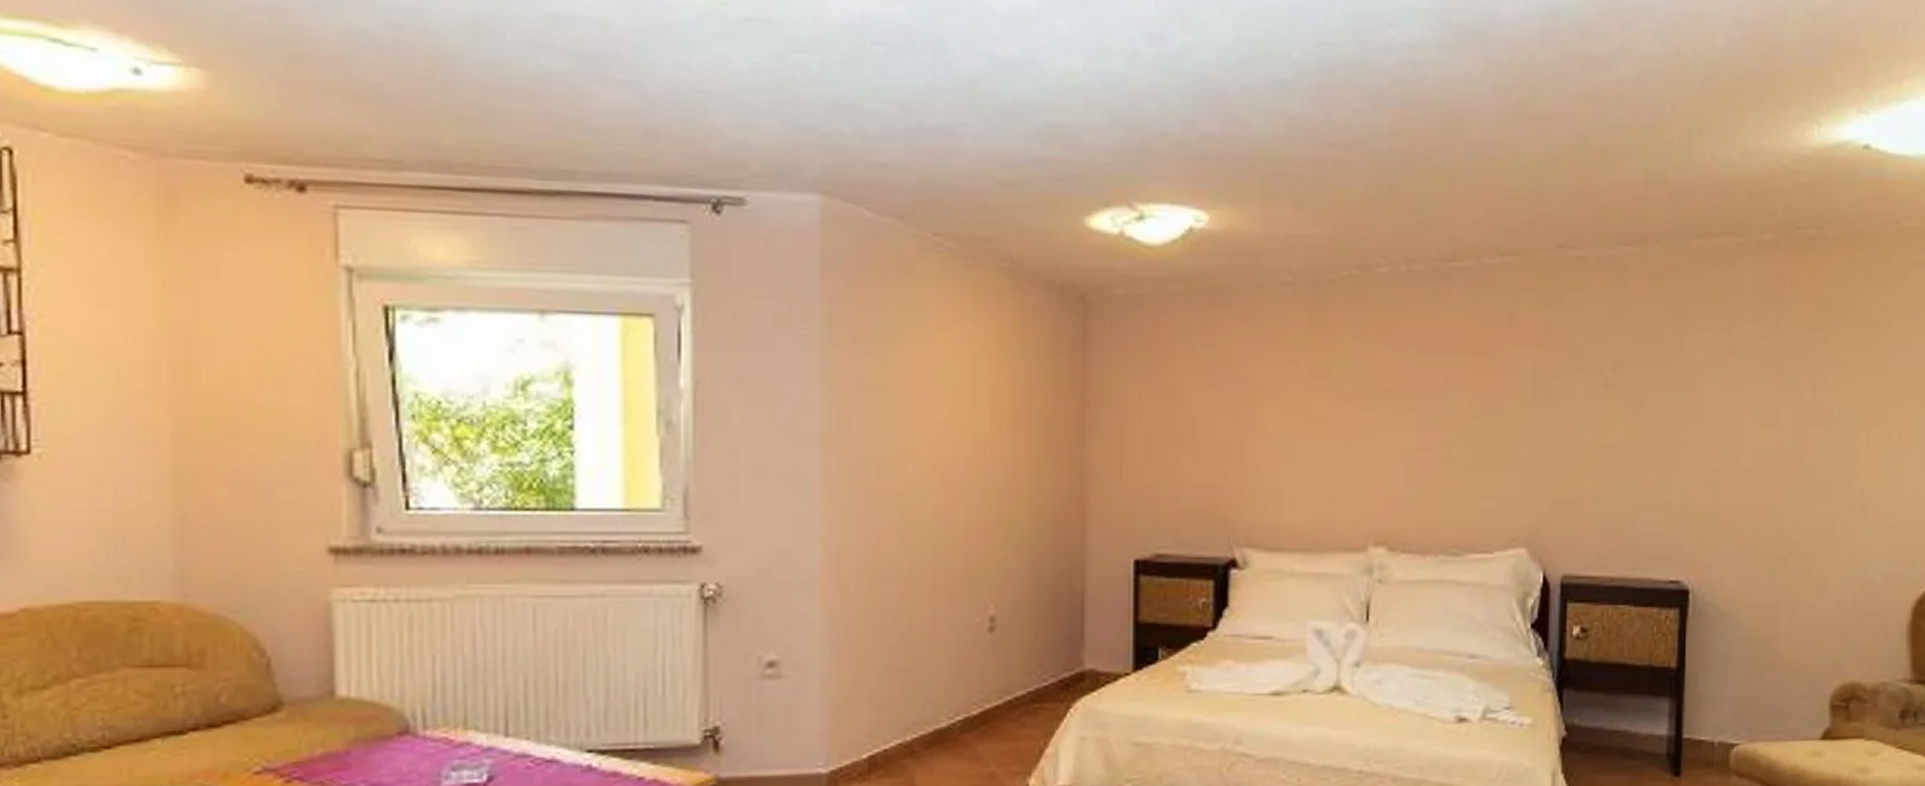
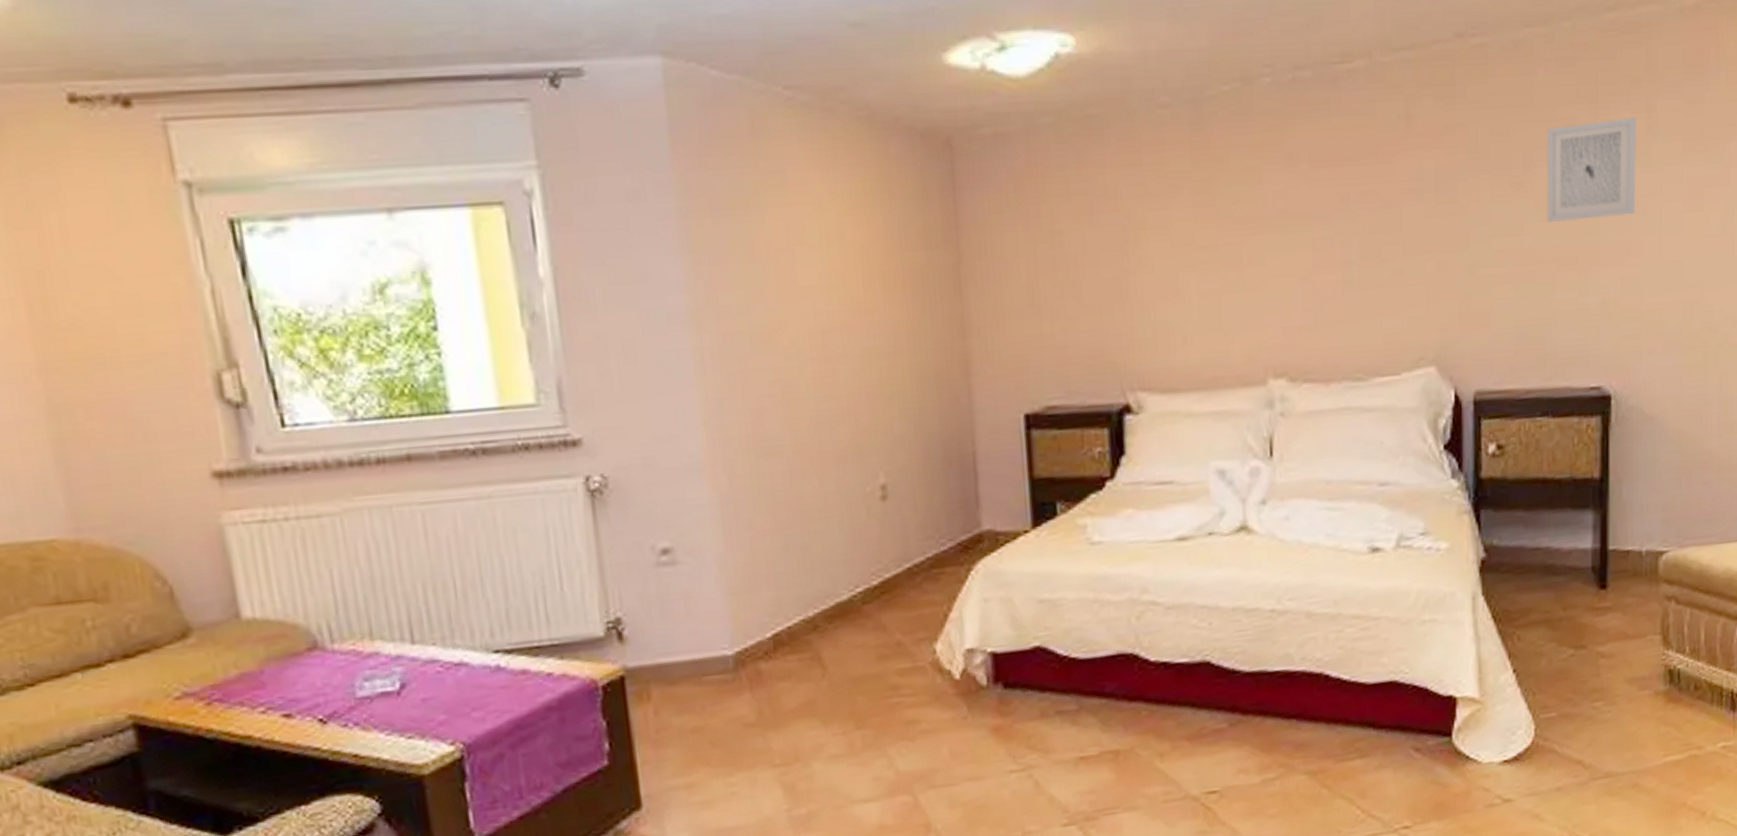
wall art: none [1634,334,1719,424] -> present [1546,117,1637,222]

